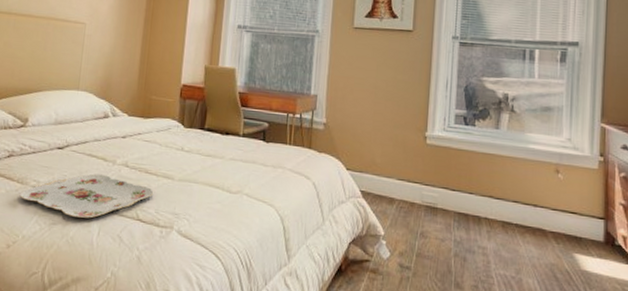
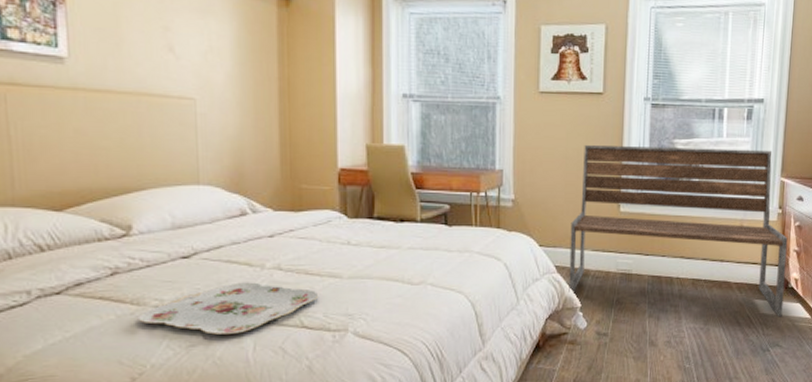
bench: none [373,78,612,278] -> present [569,145,788,317]

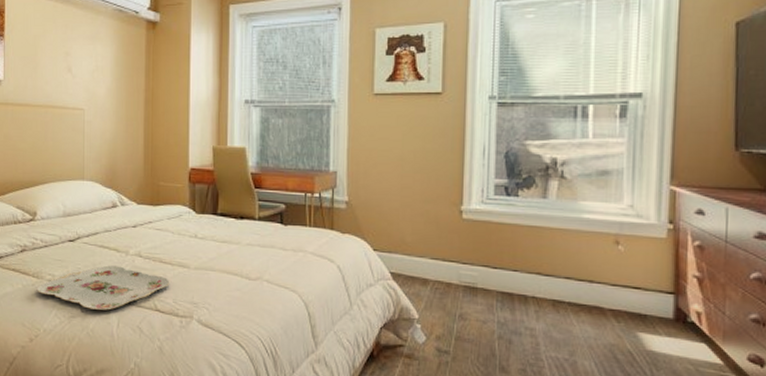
bench: present [569,145,788,317] -> none [405,147,684,359]

